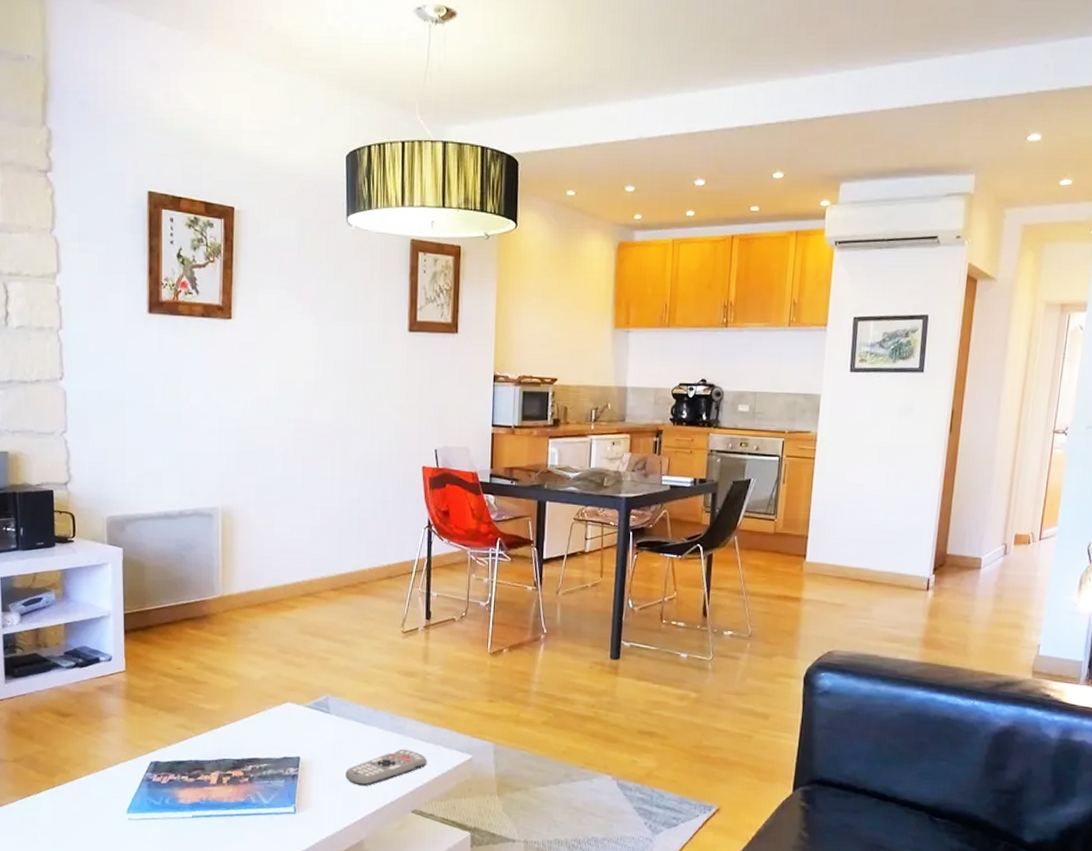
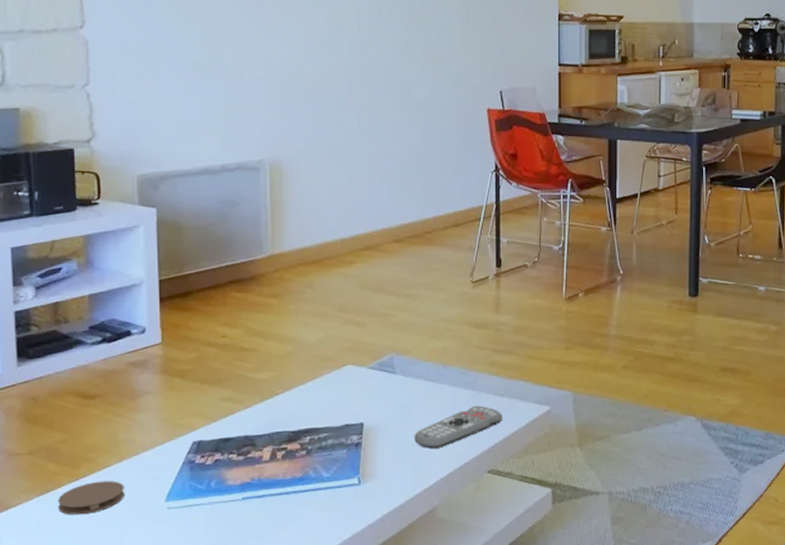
coaster: none [37,790,93,819] -> present [58,481,125,515]

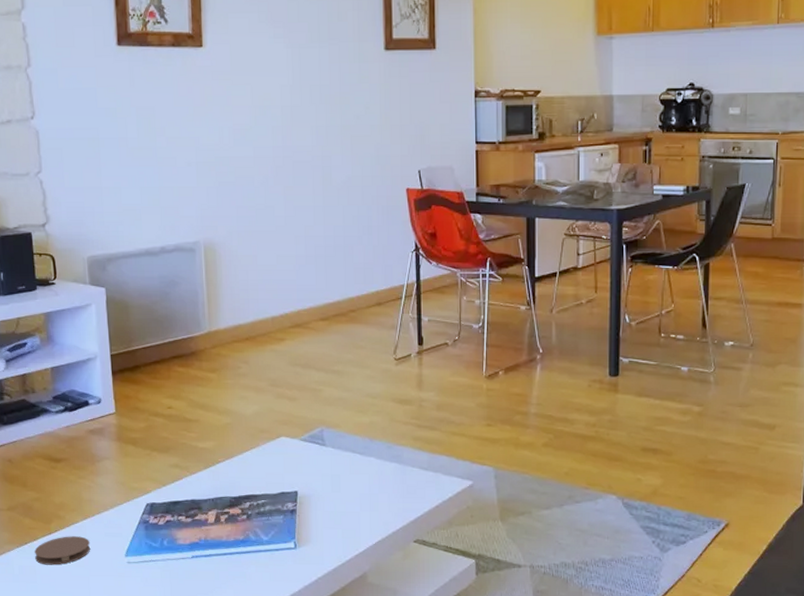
remote control: present [414,405,502,448] -> none [344,478,427,517]

